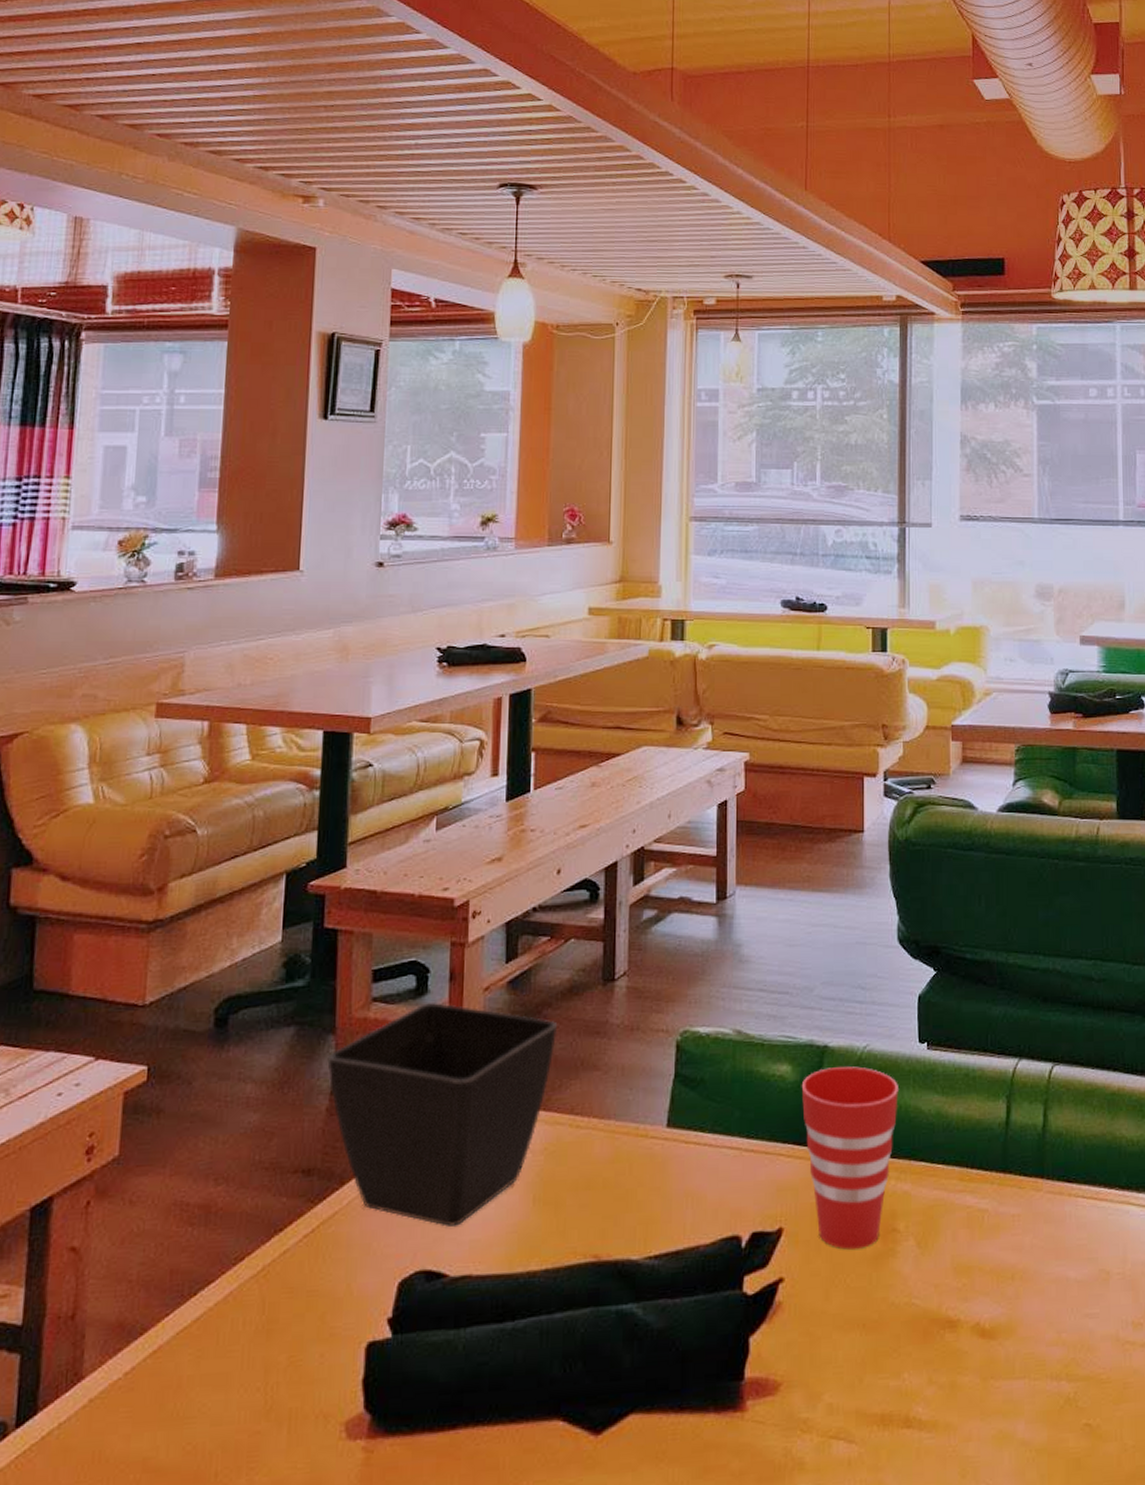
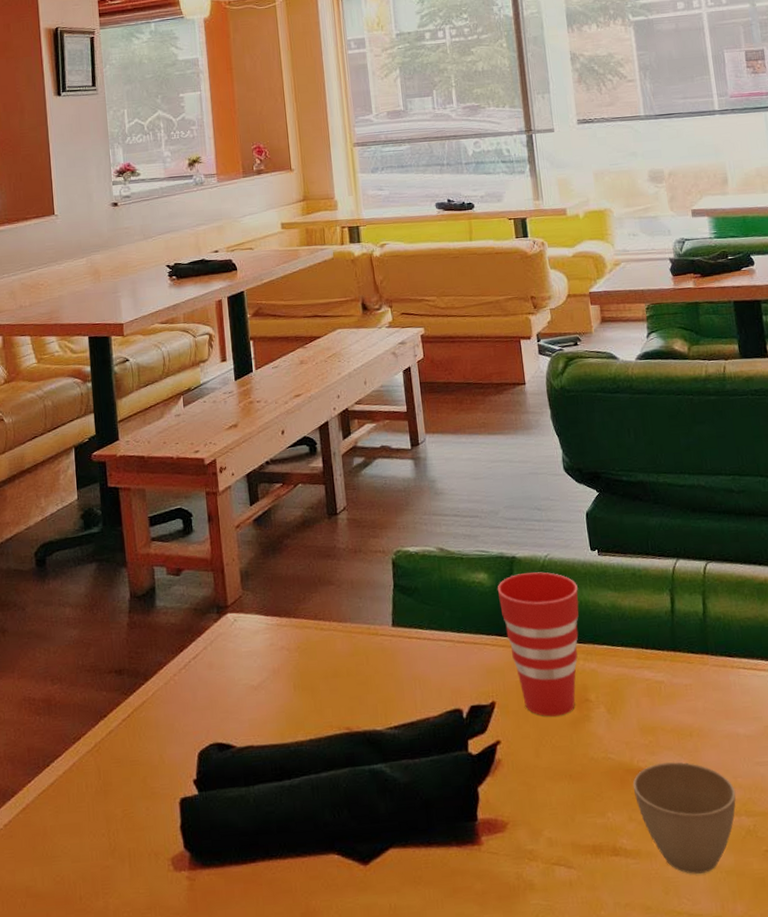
flower pot: present [327,1001,557,1227] -> none [123,538,297,710]
cup: none [937,1311,1058,1453] -> present [632,762,736,874]

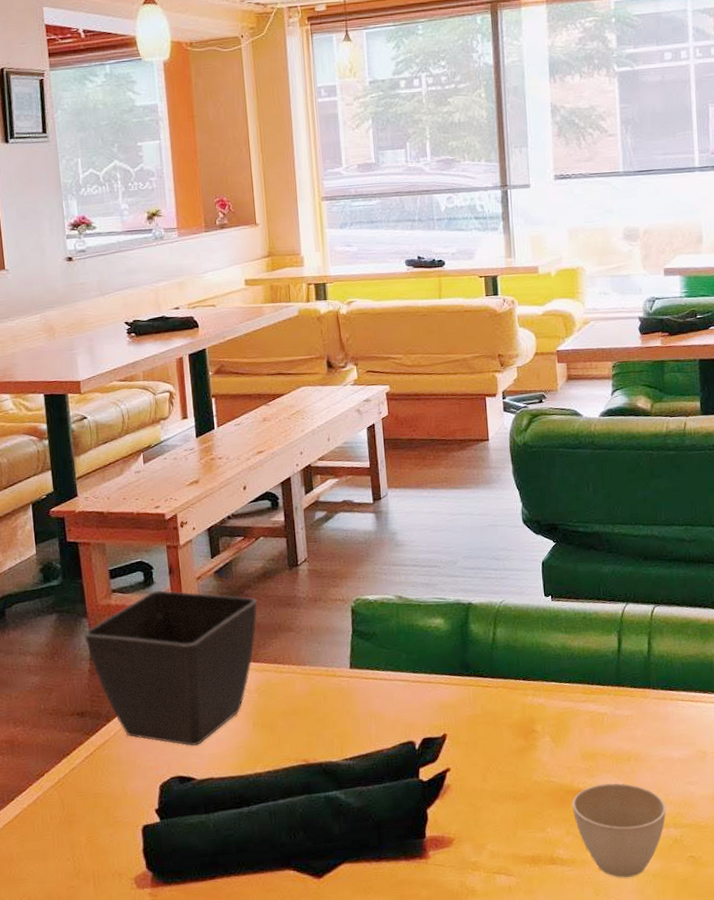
flower pot: none [123,538,297,710] -> present [84,589,257,746]
cup: present [497,572,579,717] -> none [452,616,531,746]

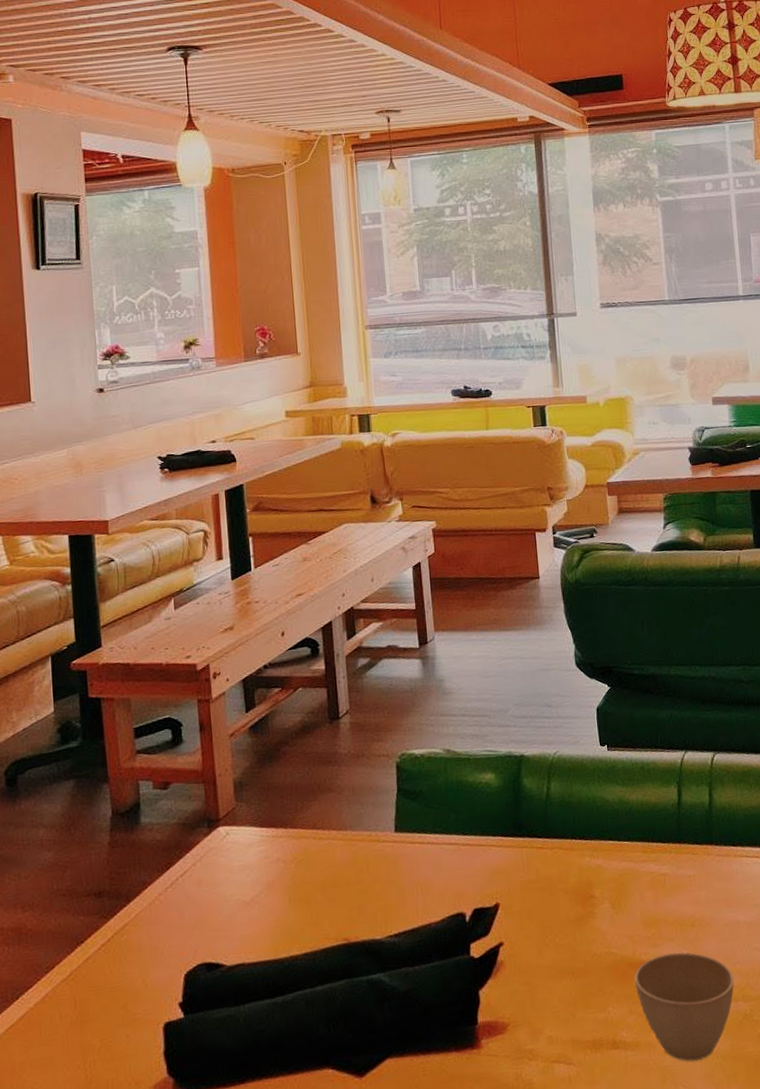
flower pot: present [84,589,257,746] -> none [104,749,295,928]

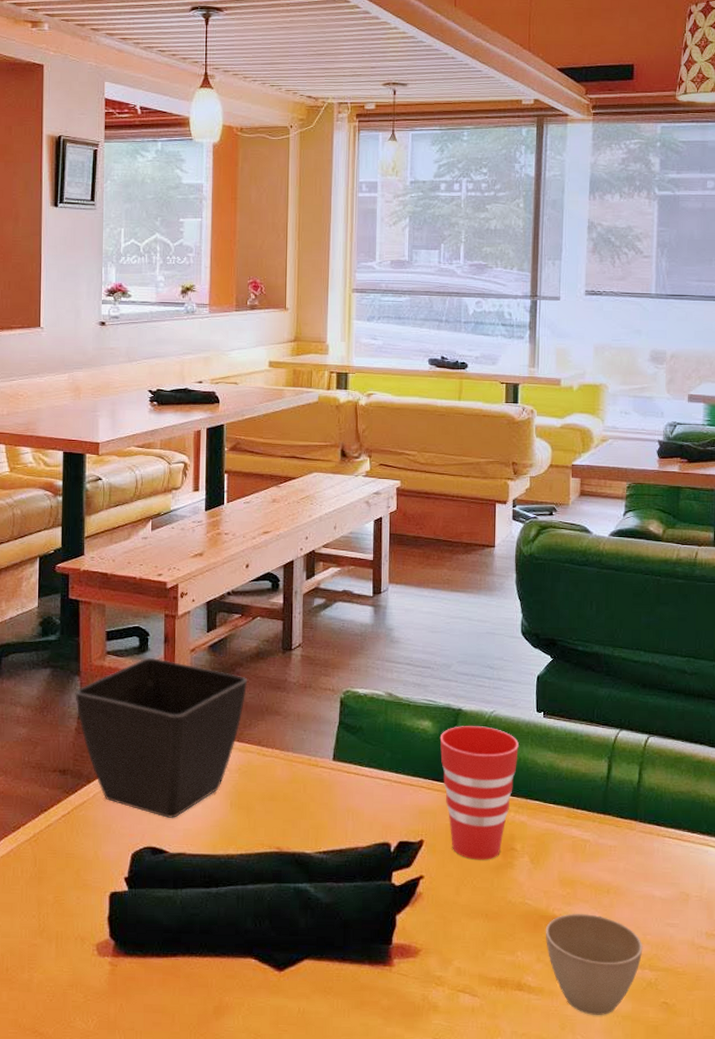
flower pot: none [104,749,295,928] -> present [75,657,247,818]
cup: none [504,769,587,916] -> present [439,726,519,860]

